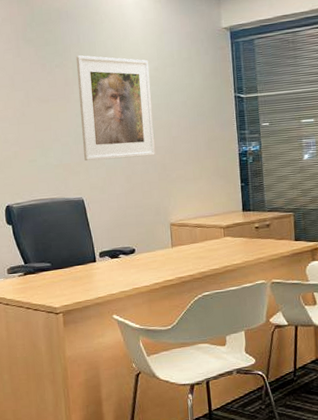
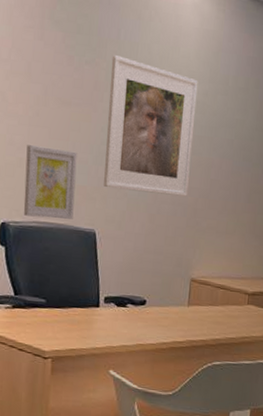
wall art: none [18,137,64,197] -> present [23,145,77,219]

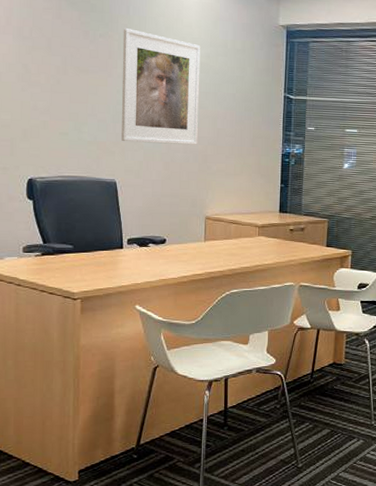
wall art: present [23,145,77,219] -> none [48,109,96,172]

